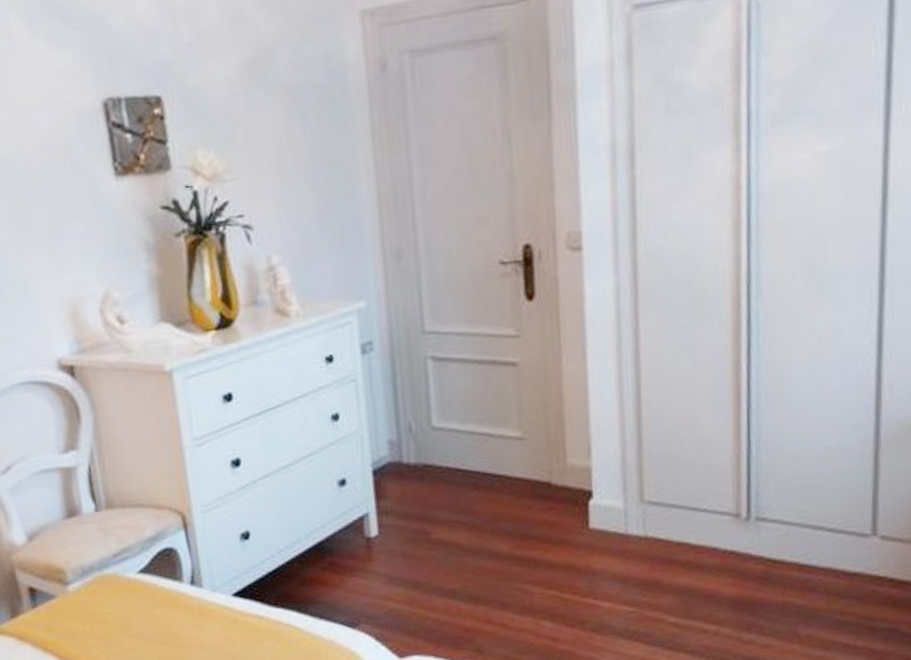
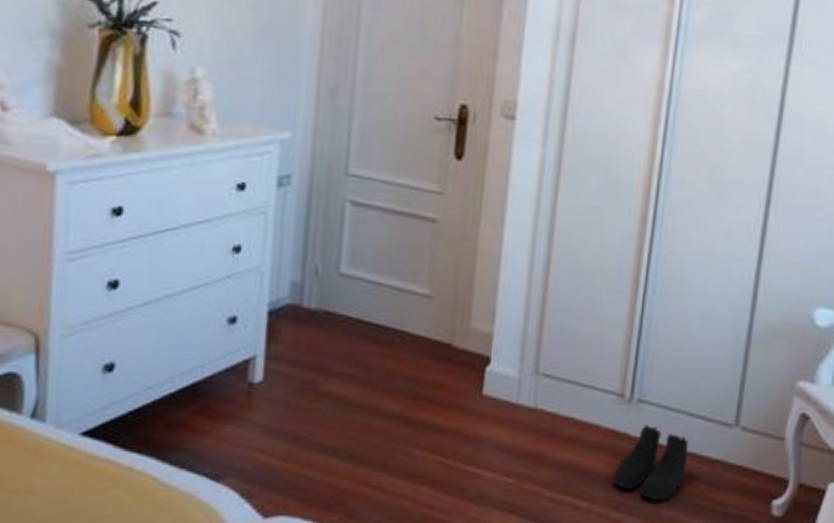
boots: none [739,543,821,619] -> present [612,425,689,501]

